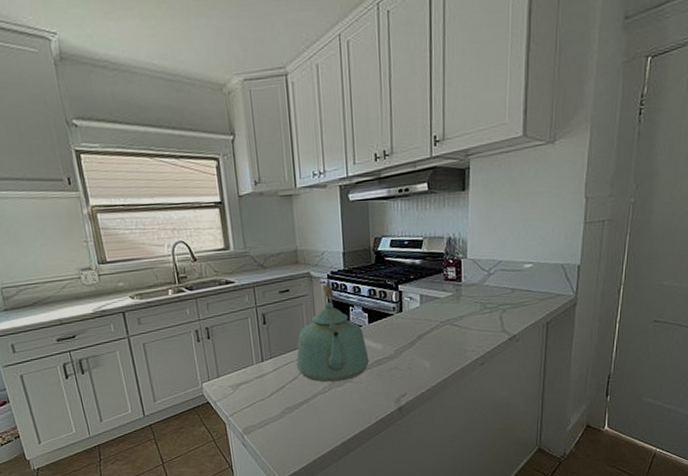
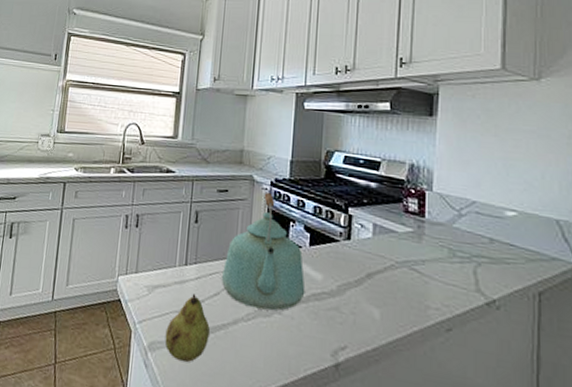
fruit: none [256,382,295,436] -> present [165,293,210,363]

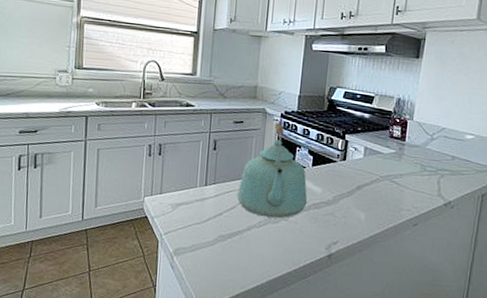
fruit: present [165,293,210,363] -> none [188,208,227,262]

